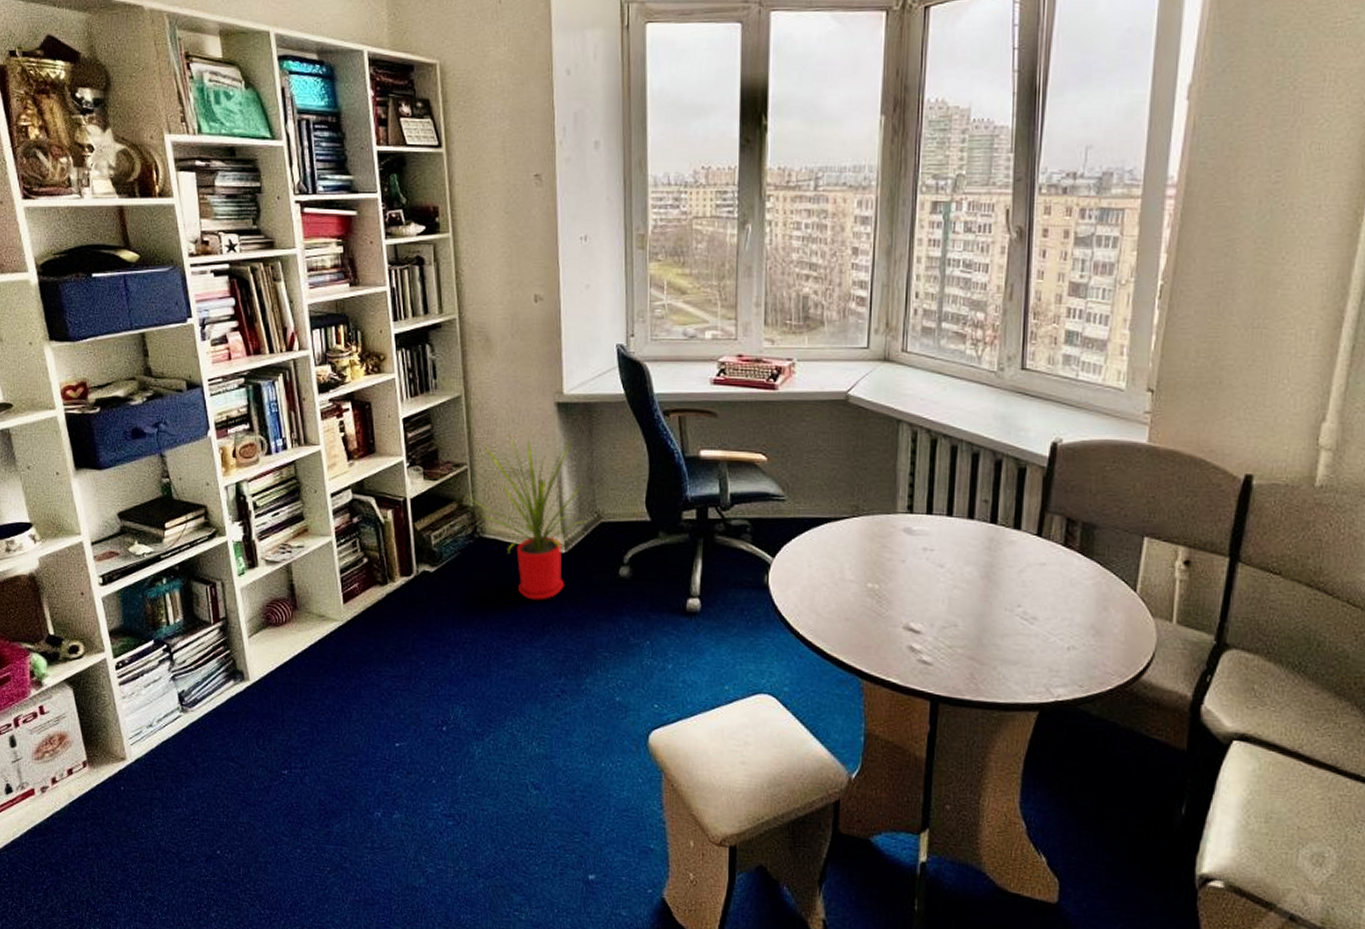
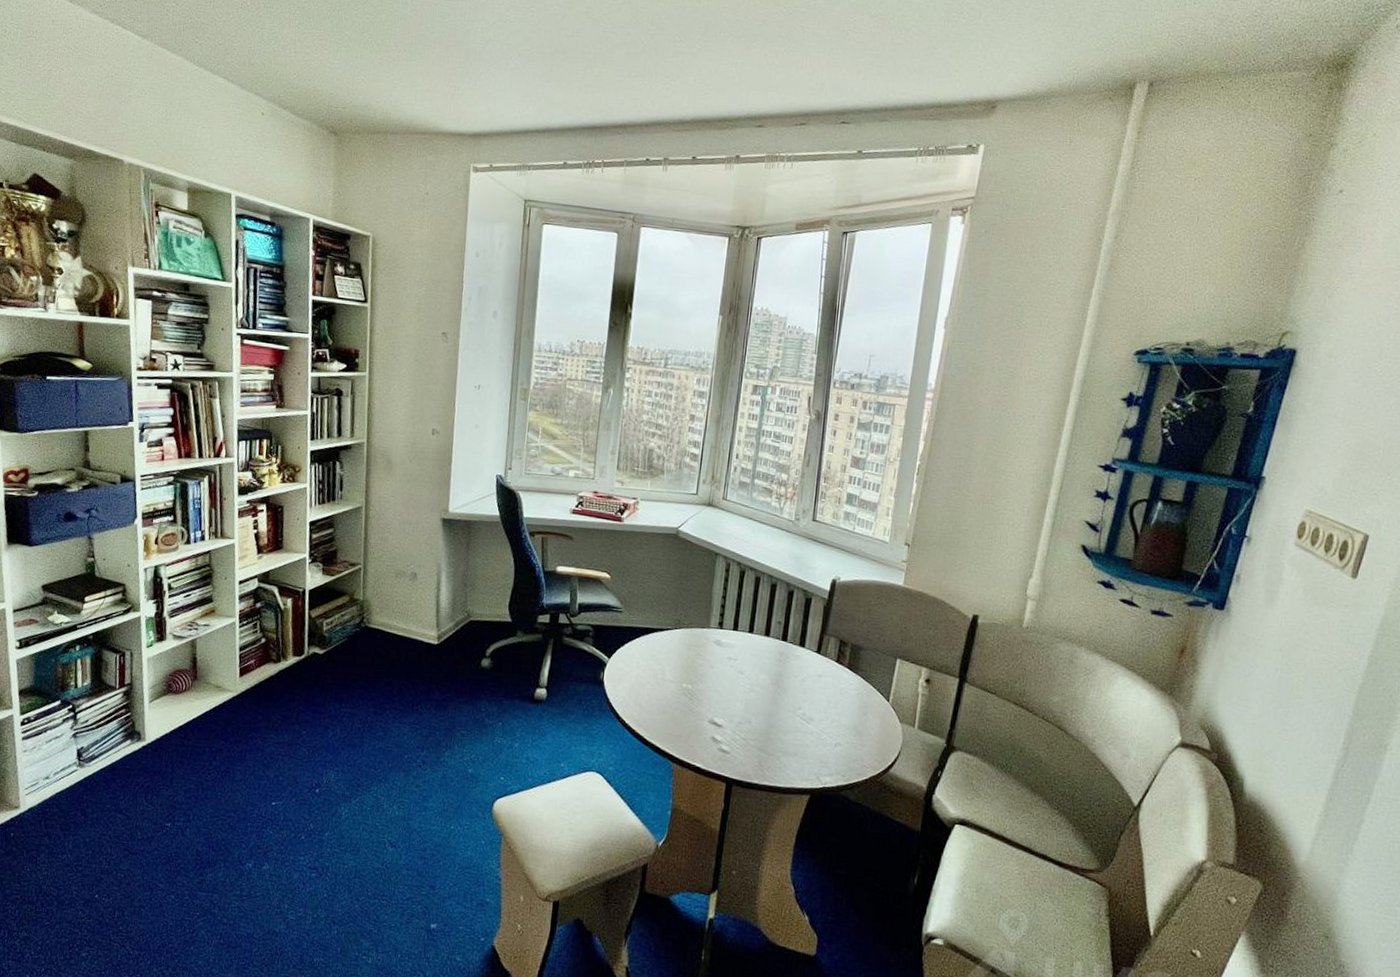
house plant: present [466,434,587,601] -> none [357,542,458,684]

